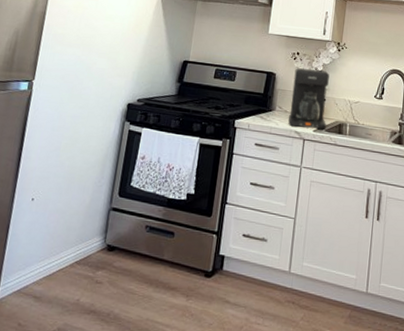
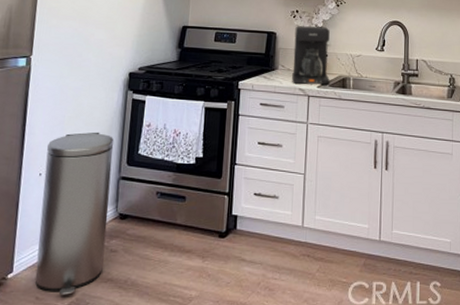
pedal bin: none [19,160,108,324] -> present [35,132,114,295]

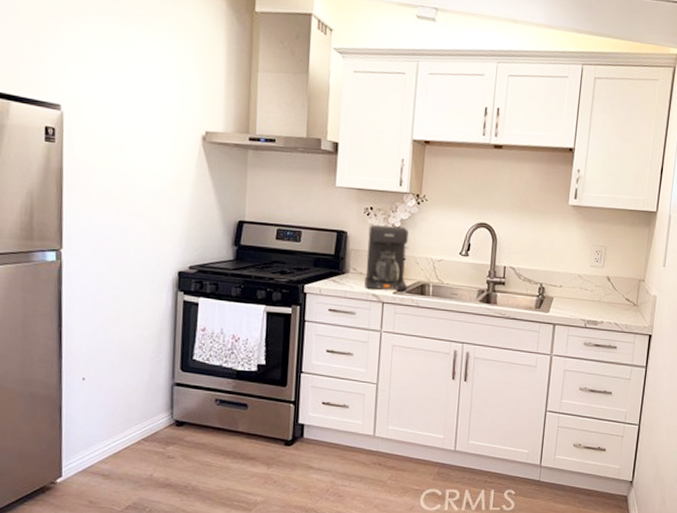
pedal bin: present [35,132,114,295] -> none [87,335,165,499]

